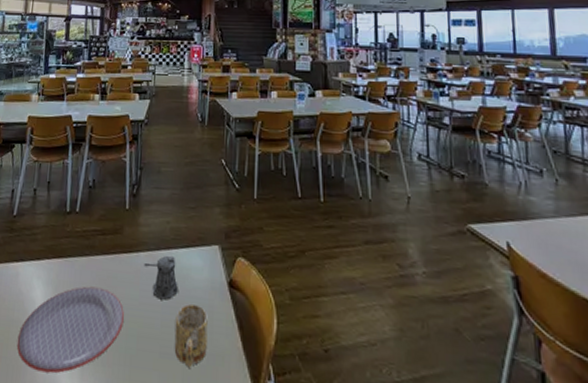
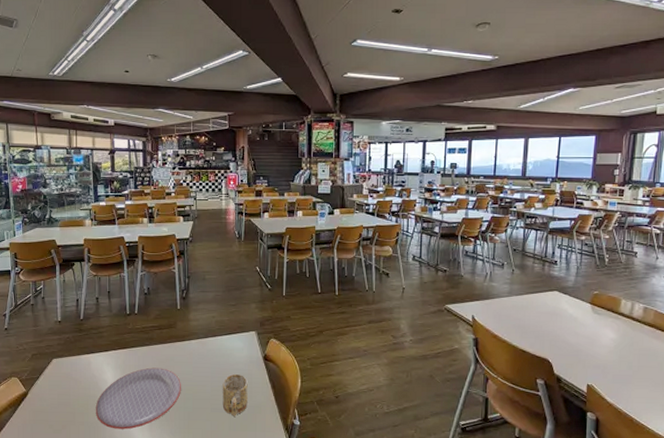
pepper shaker: present [143,255,178,301] -> none [195,341,224,374]

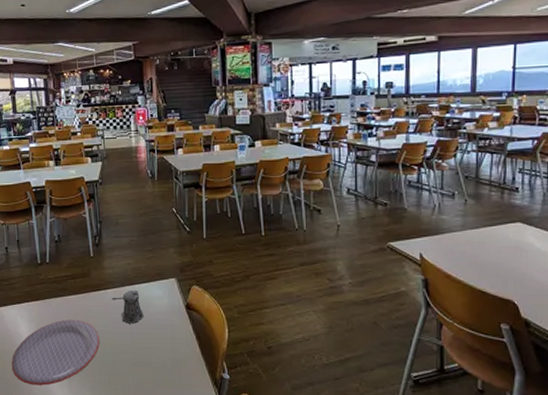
pepper shaker: none [195,341,224,374] -> present [111,289,143,325]
mug: present [222,374,248,416] -> none [143,325,171,371]

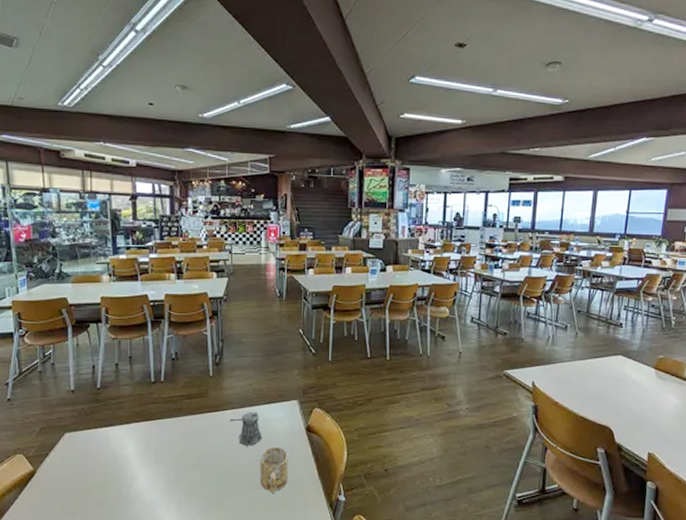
plate: present [11,319,100,386] -> none [115,441,213,510]
mug: none [143,325,171,371] -> present [260,447,288,493]

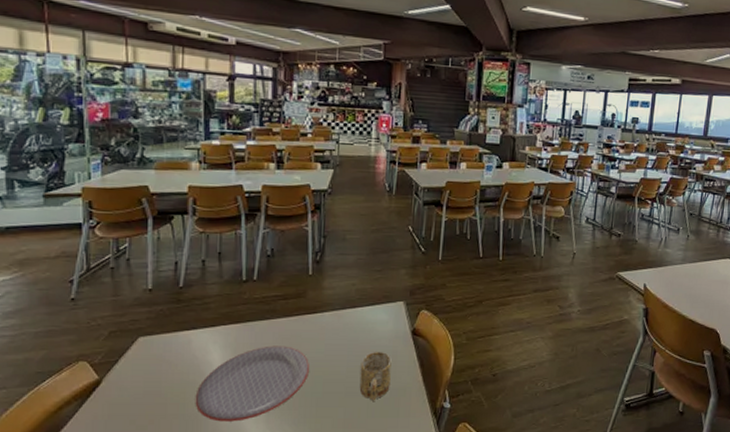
plate: none [115,441,213,510] -> present [195,345,309,422]
pepper shaker: present [229,411,262,447] -> none [329,313,364,352]

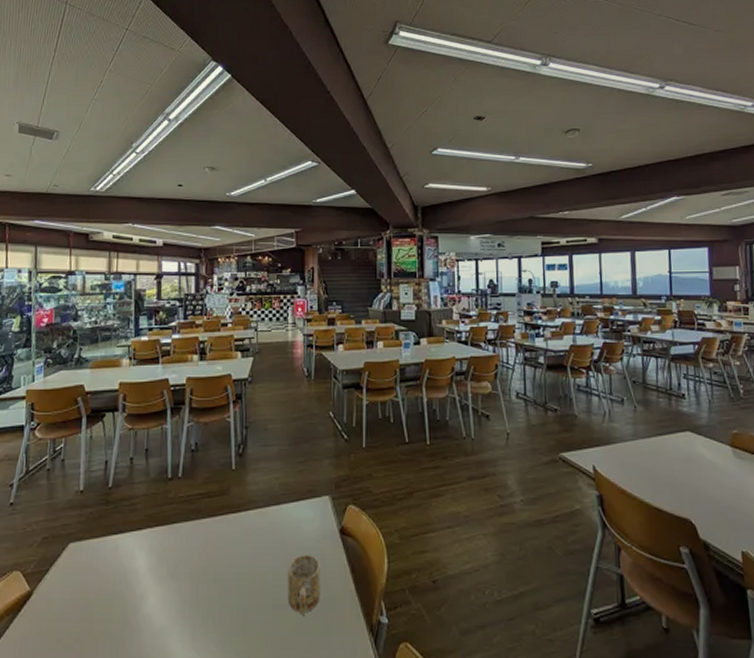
plate: present [195,345,309,422] -> none [120,550,235,640]

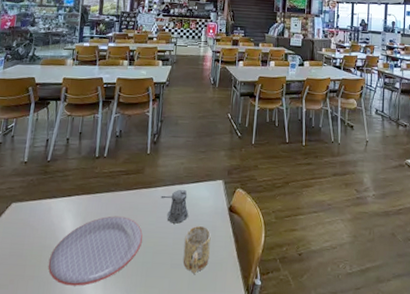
plate: none [120,550,235,640] -> present [48,216,143,286]
pepper shaker: none [253,510,289,556] -> present [160,189,188,225]

